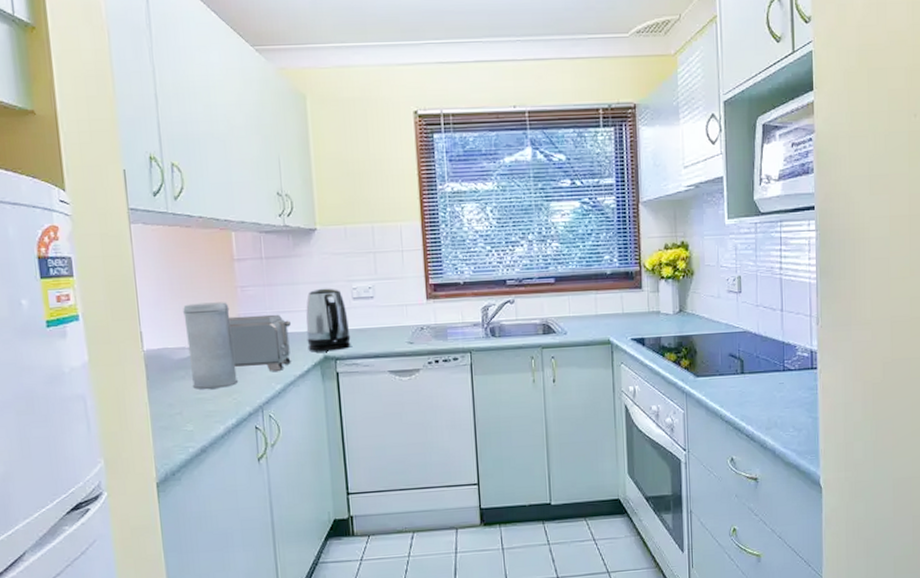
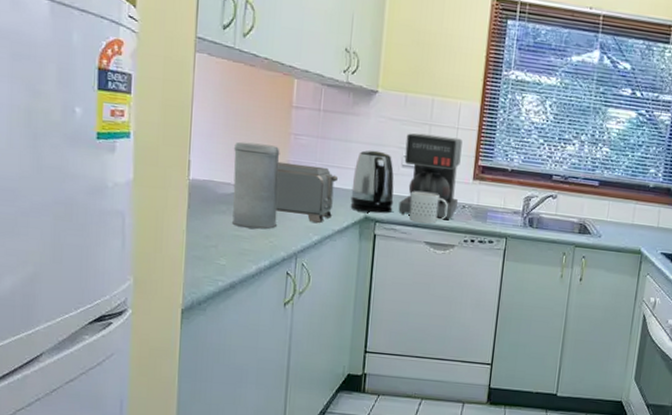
coffee maker: none [352,260,415,348] -> present [398,133,463,221]
mug: none [366,320,407,353] -> present [409,191,448,224]

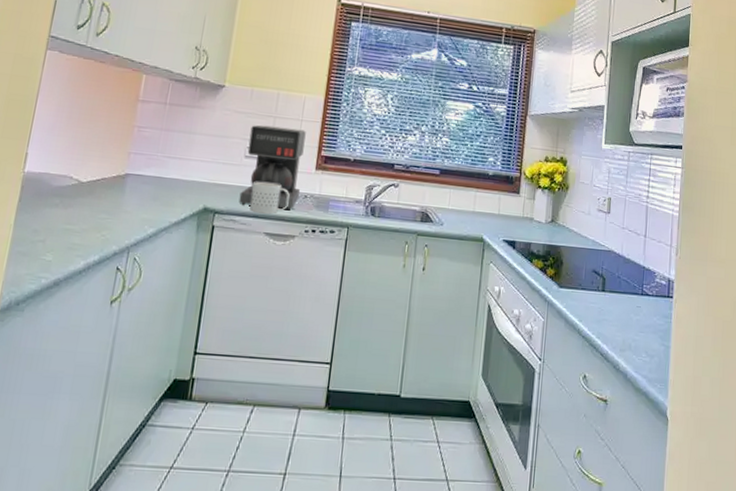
canister: present [231,141,280,230] -> none [63,134,123,223]
toaster: present [275,161,338,223] -> none [112,153,179,215]
kettle: present [350,150,394,214] -> none [189,141,237,205]

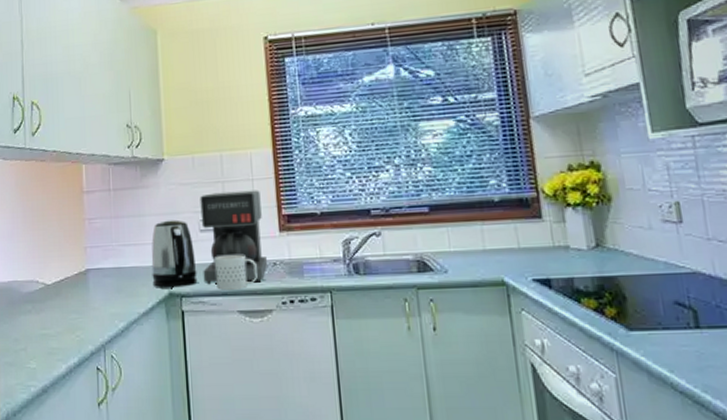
kettle: none [189,141,237,205] -> present [151,219,198,288]

